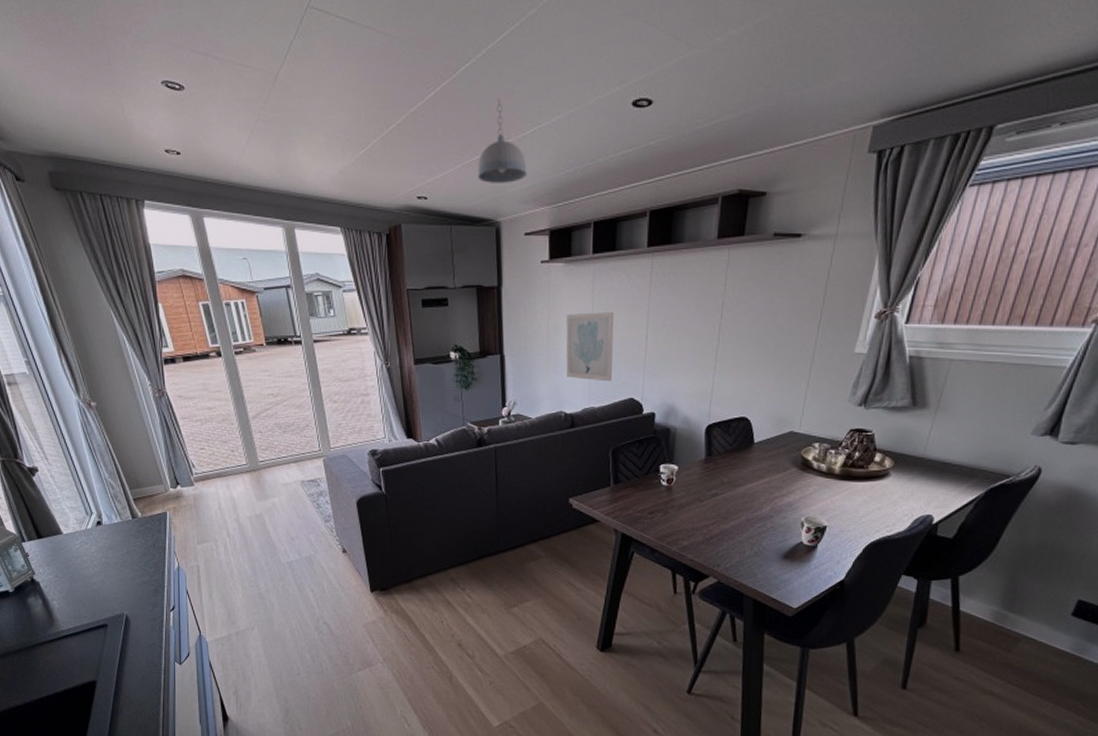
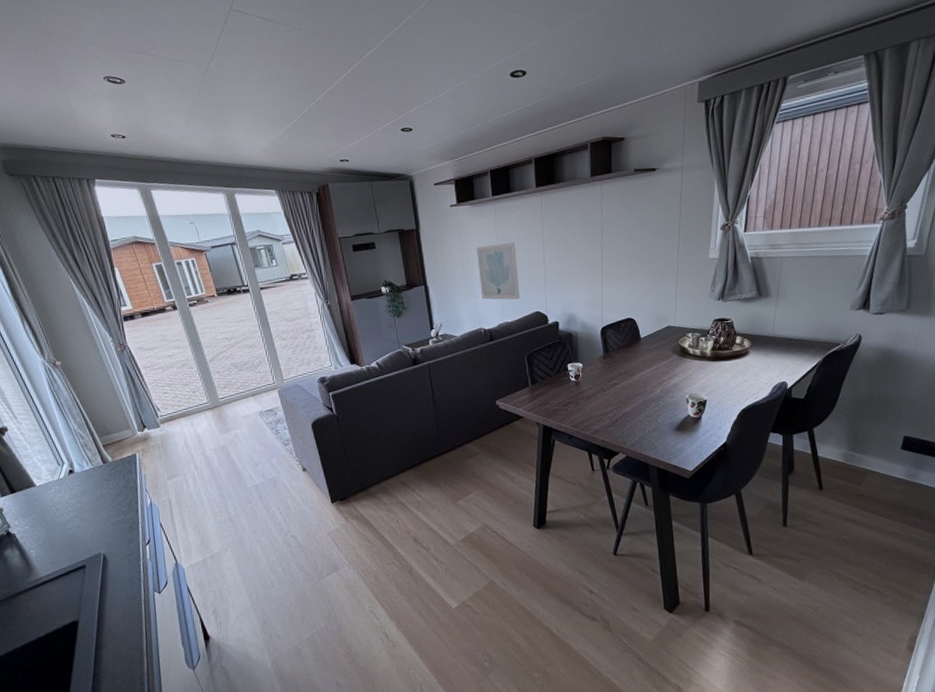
pendant light: present [478,98,527,183] -> none [389,76,431,145]

